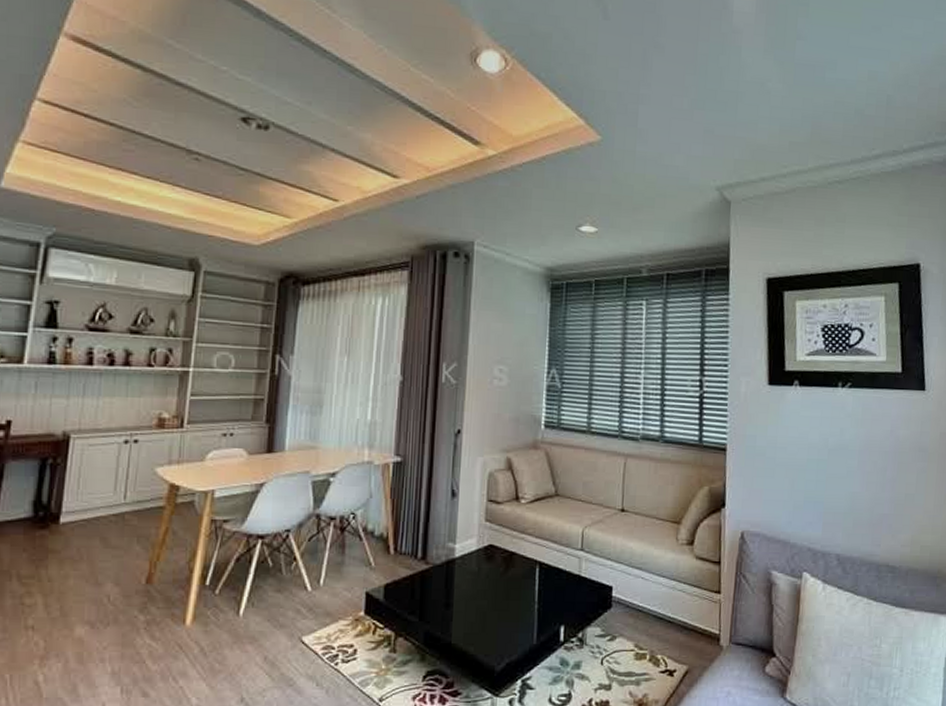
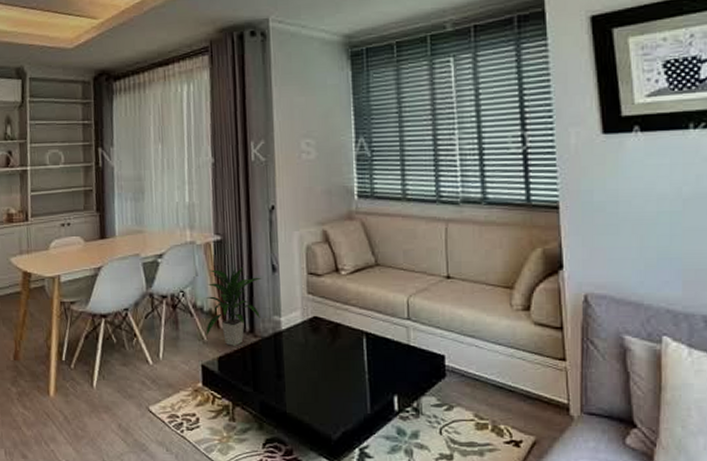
indoor plant: none [374,490,440,573] -> present [205,266,262,346]

